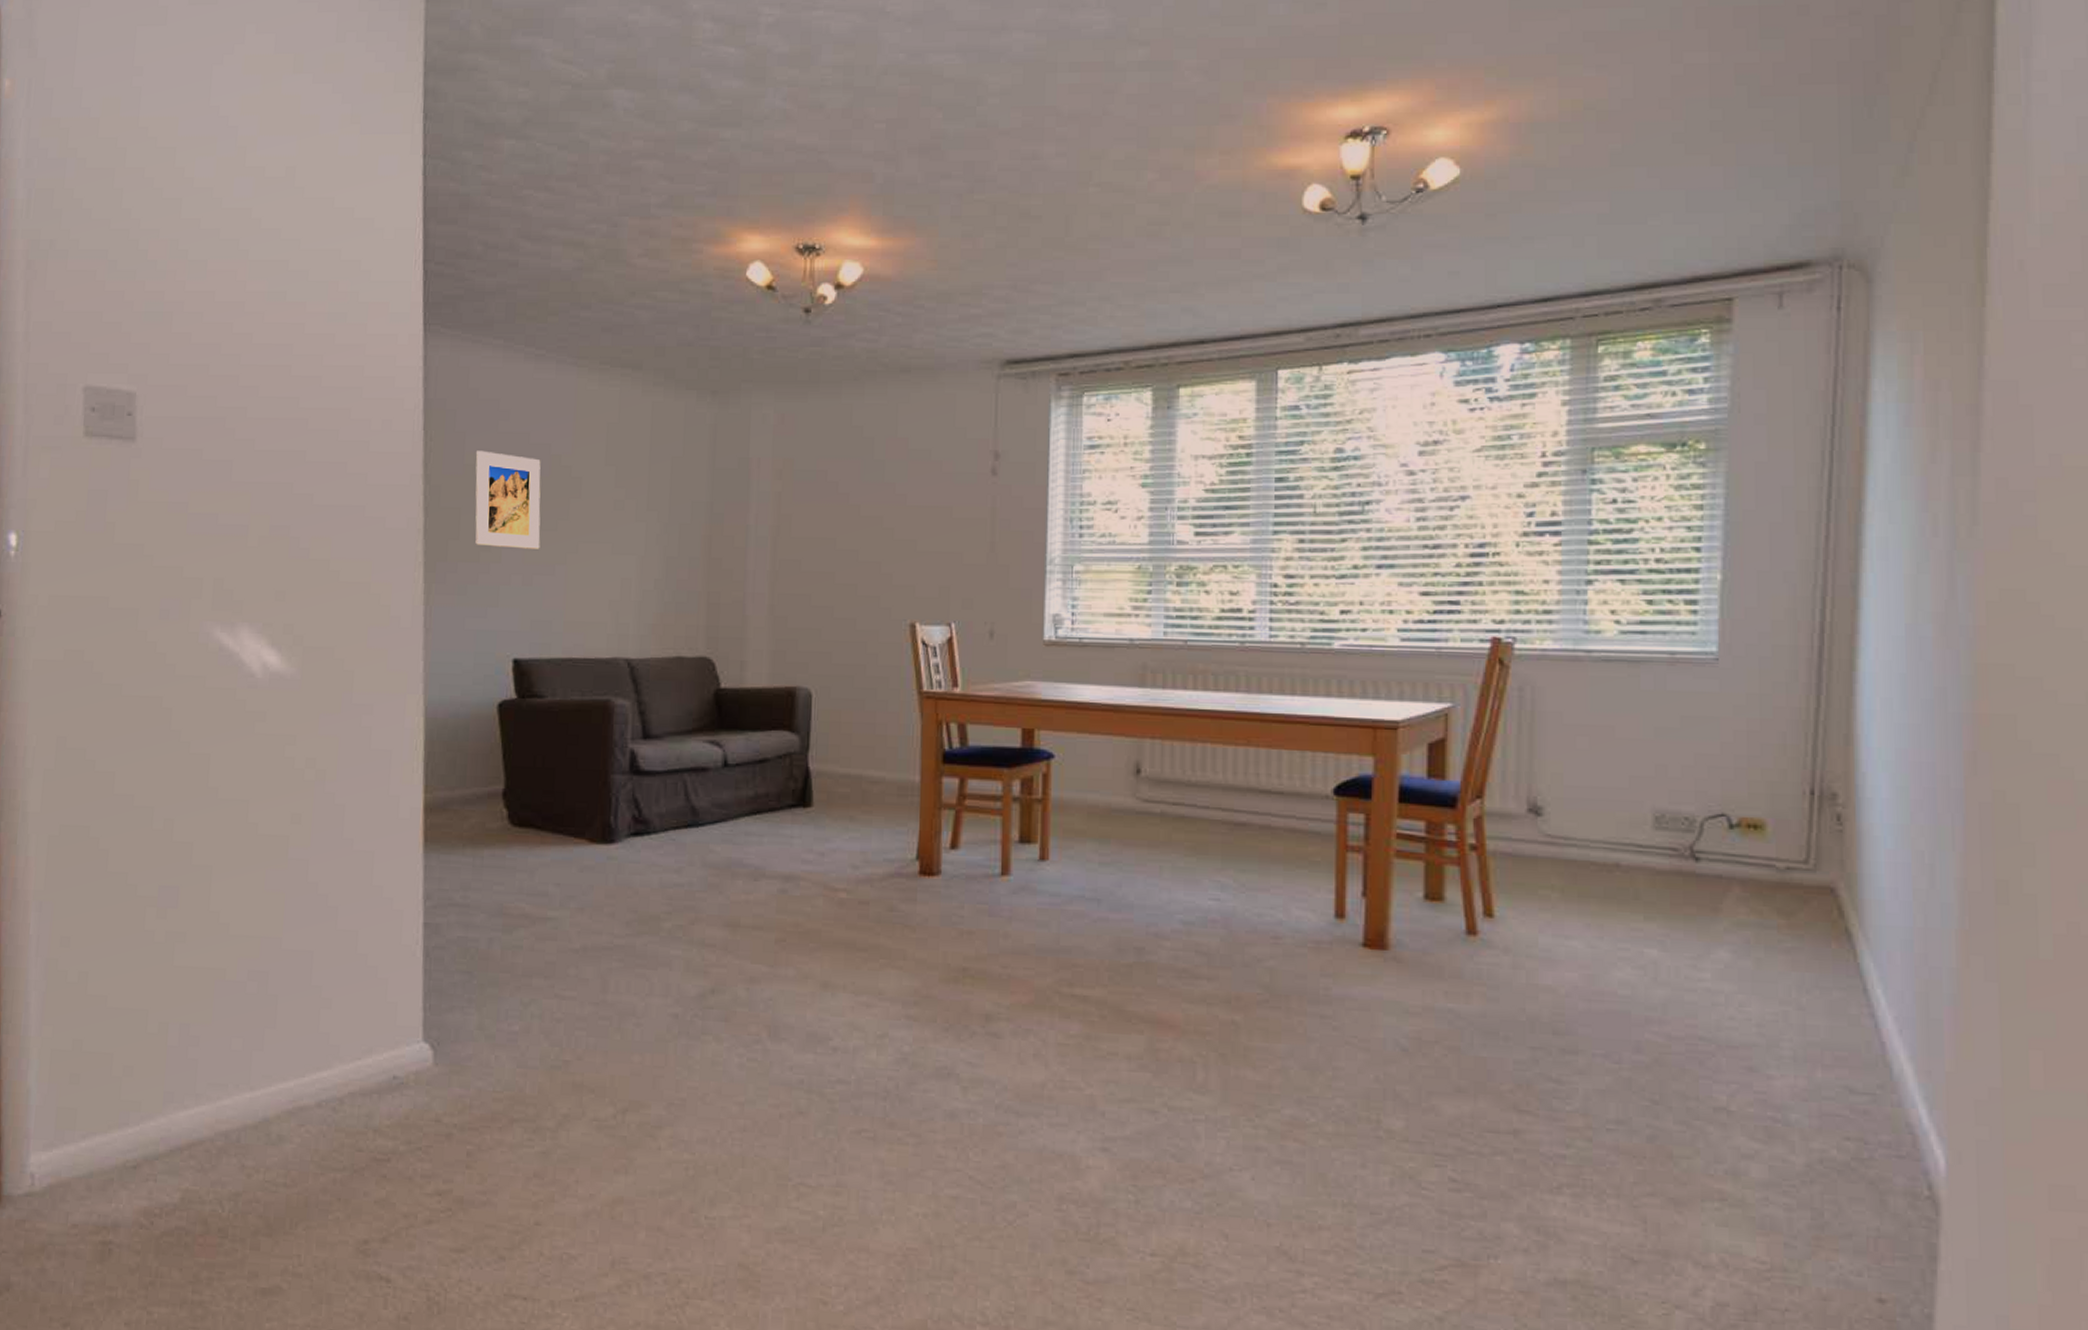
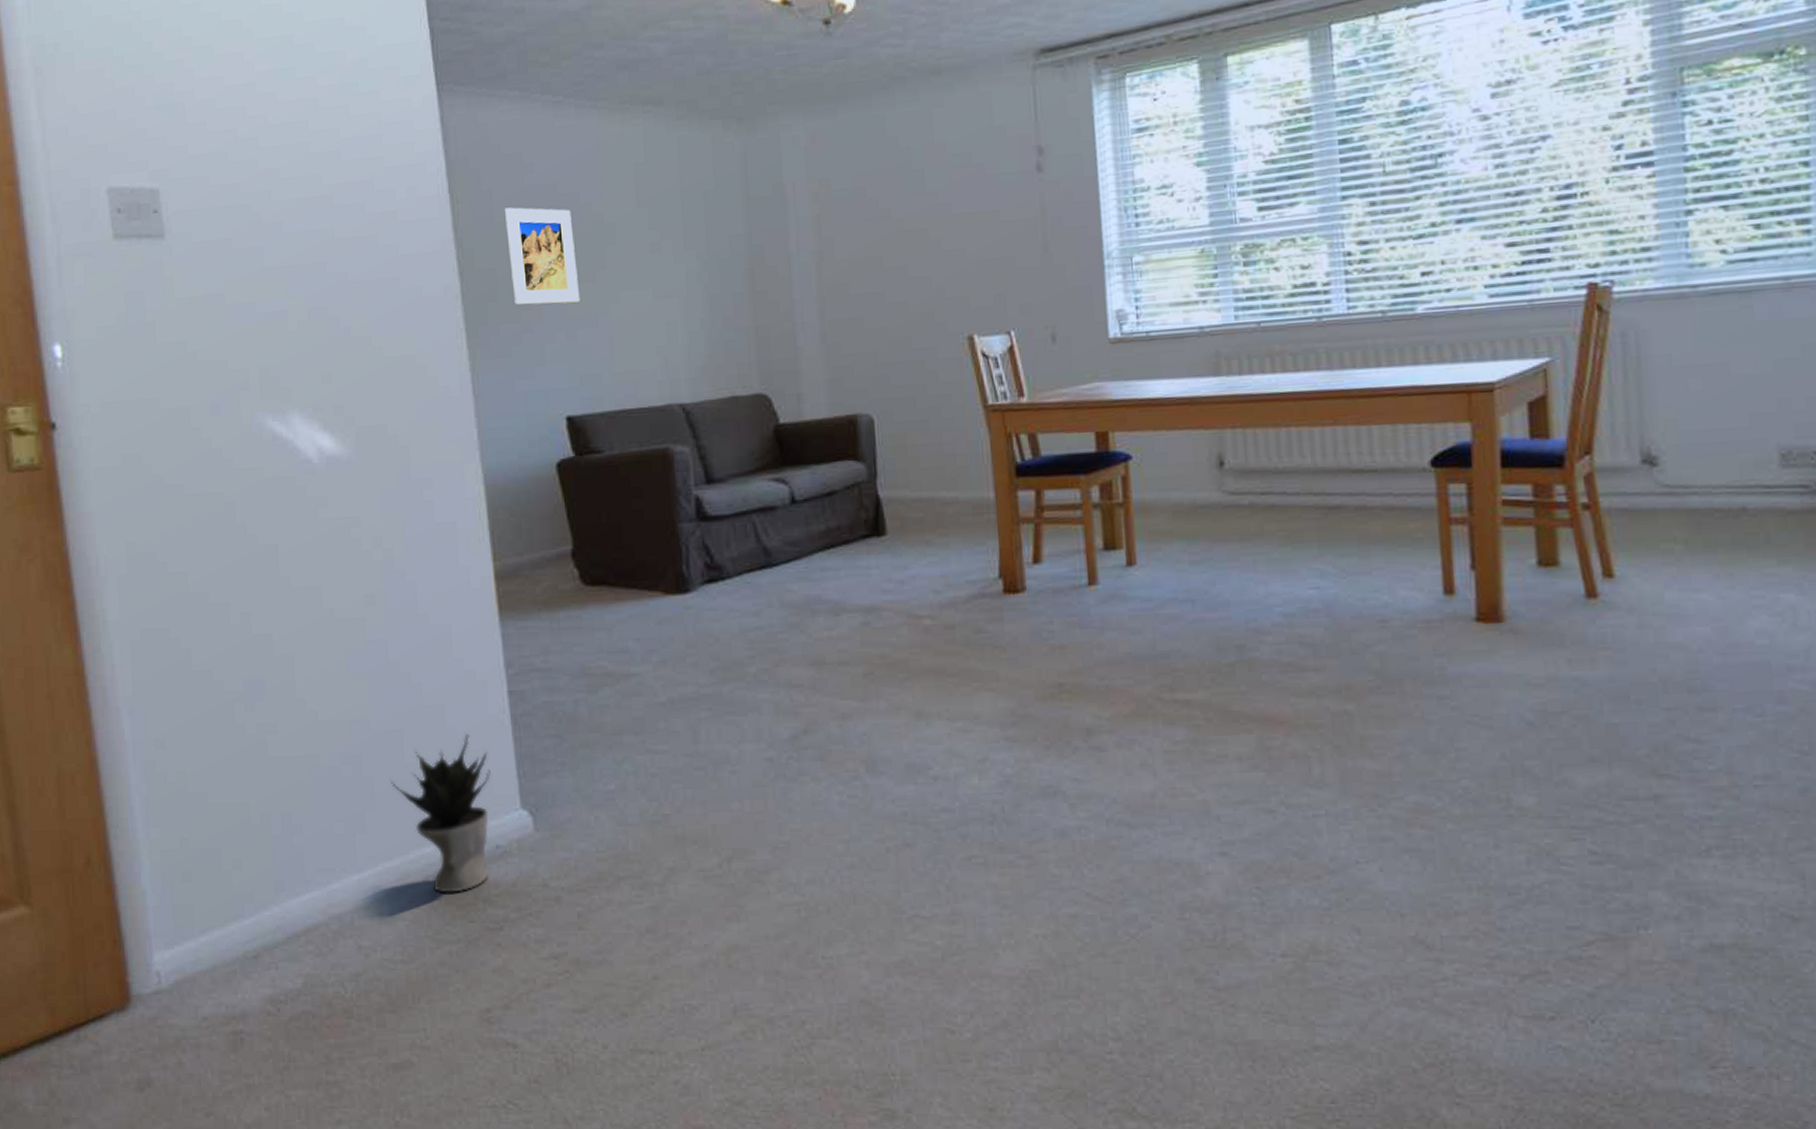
potted plant: none [295,961,397,1121] -> present [391,734,491,893]

